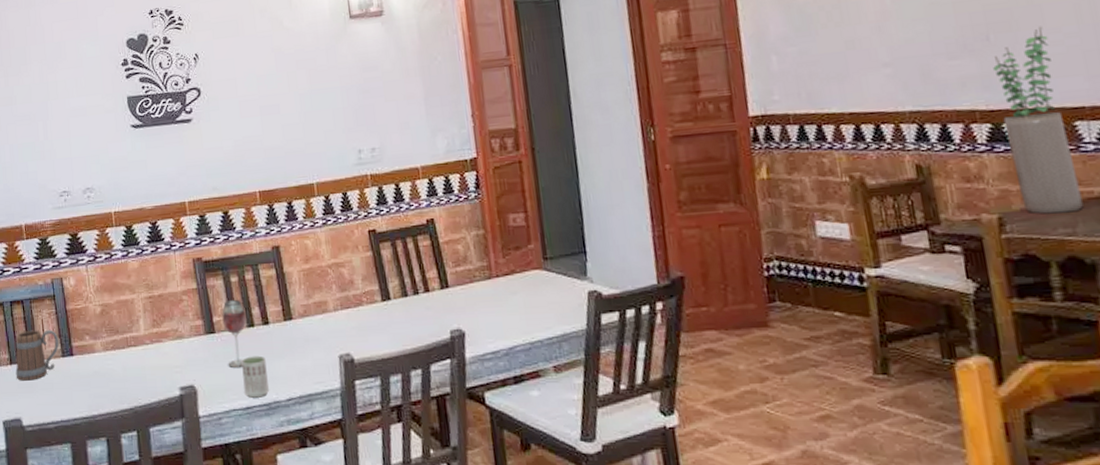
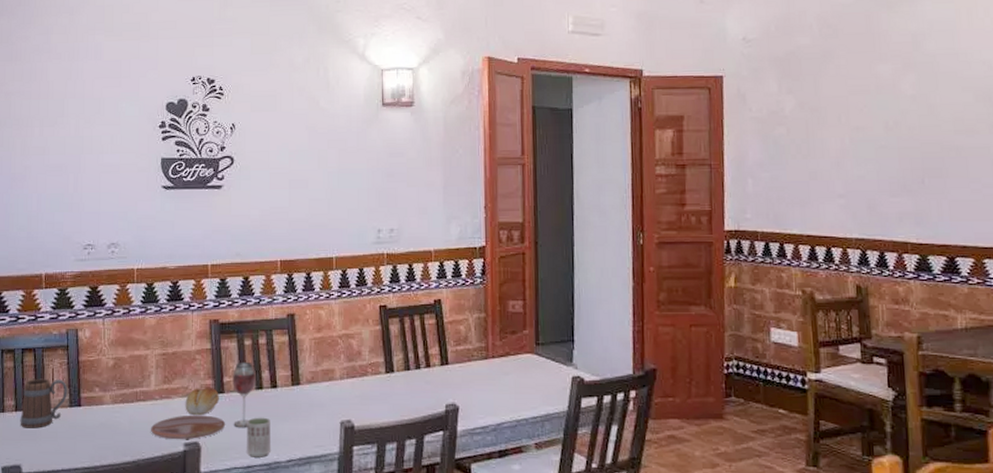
plate: none [145,357,219,385] -> present [151,415,225,440]
bread roll: none [176,327,211,357] -> present [185,387,219,415]
vase: present [993,26,1084,215] -> none [925,175,984,336]

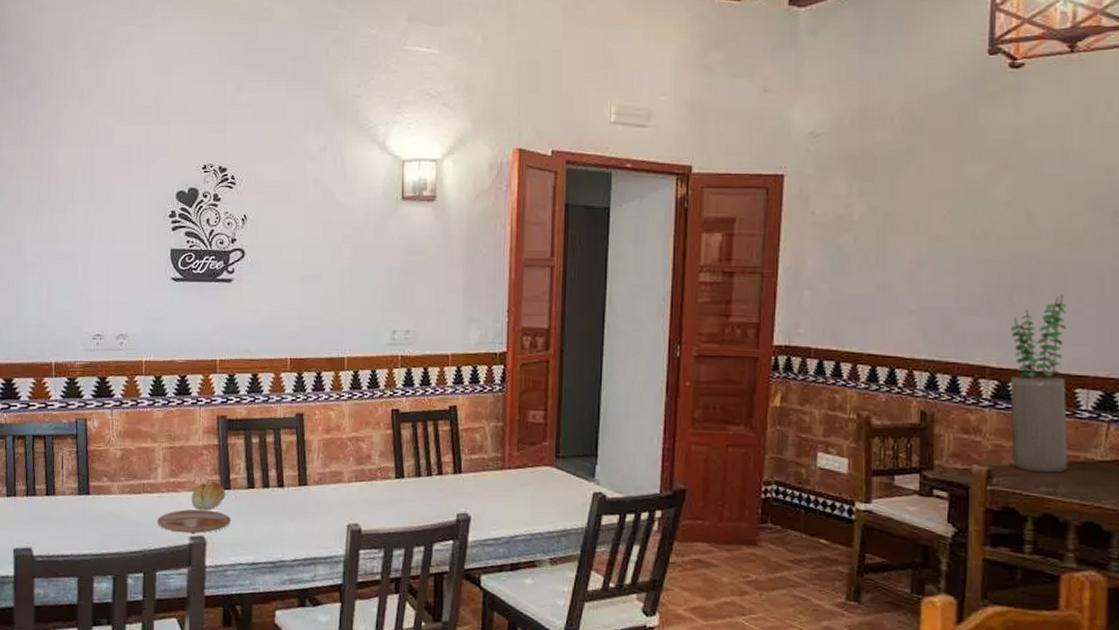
beer mug: present [20,378,68,428] -> none [31,465,77,514]
wineglass: present [232,361,256,427] -> none [239,459,263,525]
cup: present [247,417,270,458] -> none [252,515,276,555]
vase: none [925,175,984,336] -> present [1010,294,1068,474]

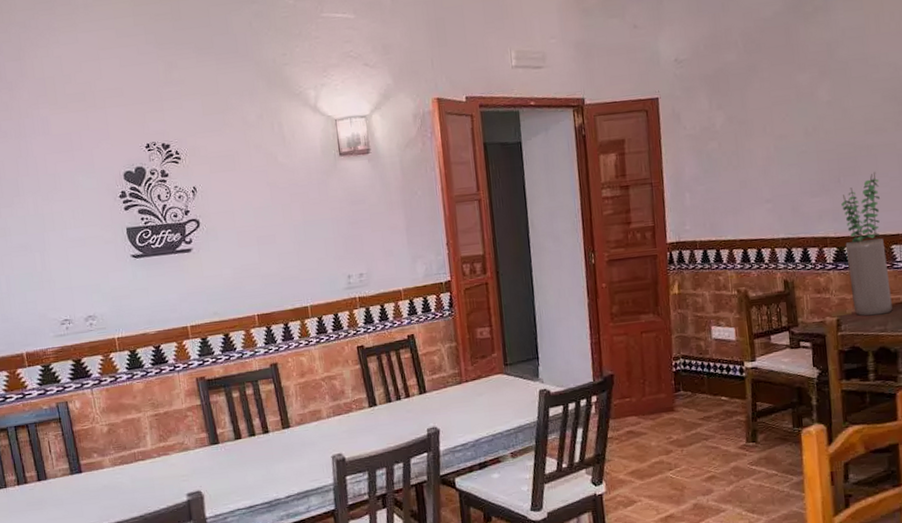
plate: present [157,509,231,534] -> none [153,465,224,492]
bread roll: present [191,482,225,510] -> none [182,439,215,467]

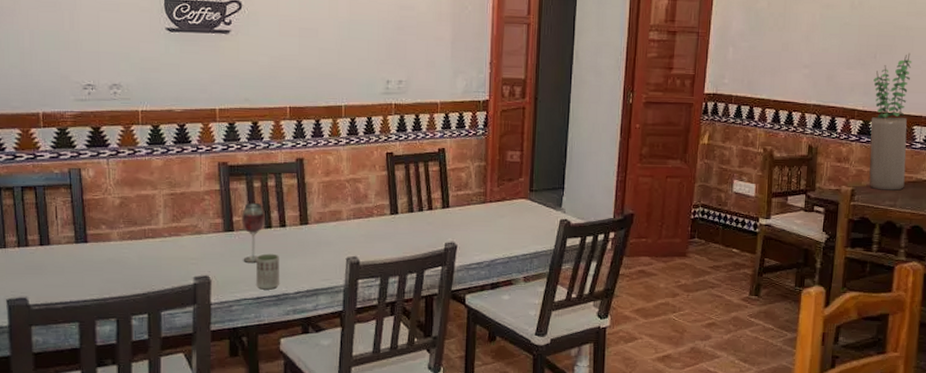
wineglass: none [225,412,248,473] -> present [242,202,265,263]
cup: none [244,460,270,498] -> present [256,253,279,290]

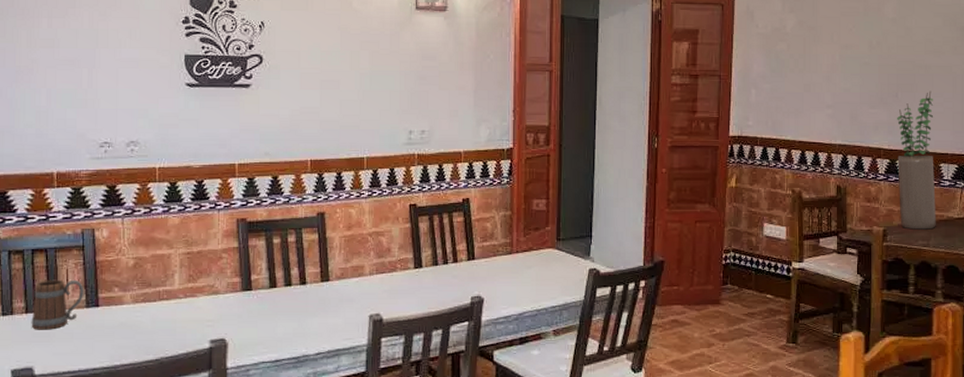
beer mug: none [23,216,73,263] -> present [31,279,84,330]
wineglass: present [242,202,265,263] -> none [260,259,285,323]
cup: present [256,253,279,290] -> none [275,313,299,352]

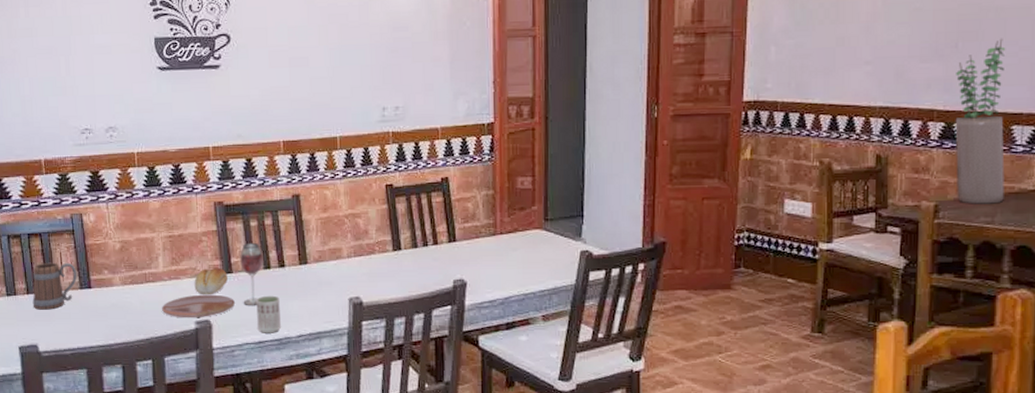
plate: none [175,312,253,337] -> present [162,294,235,318]
bread roll: none [211,284,247,312] -> present [194,267,228,294]
wineglass: none [260,259,285,323] -> present [240,242,263,305]
cup: none [275,313,299,352] -> present [256,295,281,333]

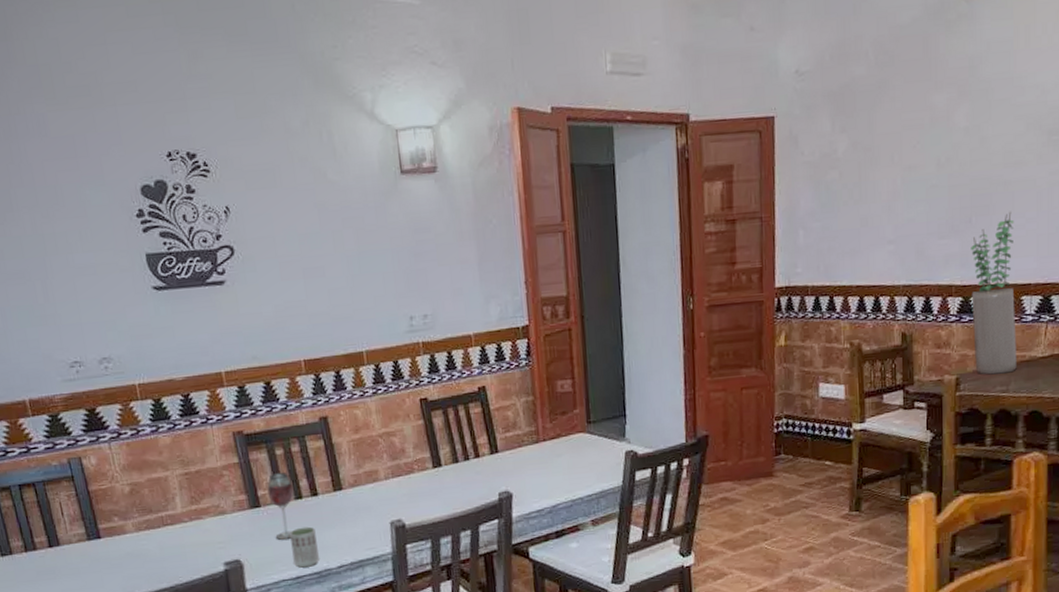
beer mug: present [32,262,78,310] -> none [30,512,83,568]
plate: present [162,294,235,318] -> none [184,531,266,561]
bread roll: present [194,267,228,294] -> none [218,502,256,533]

